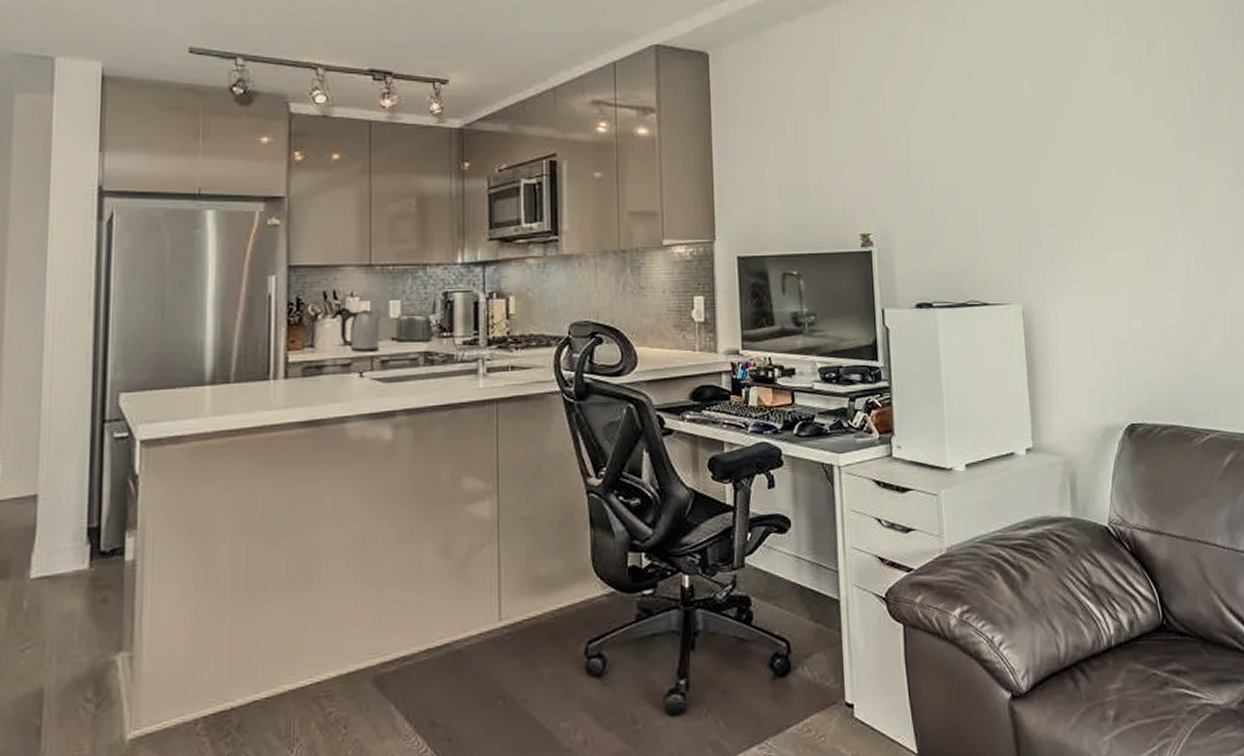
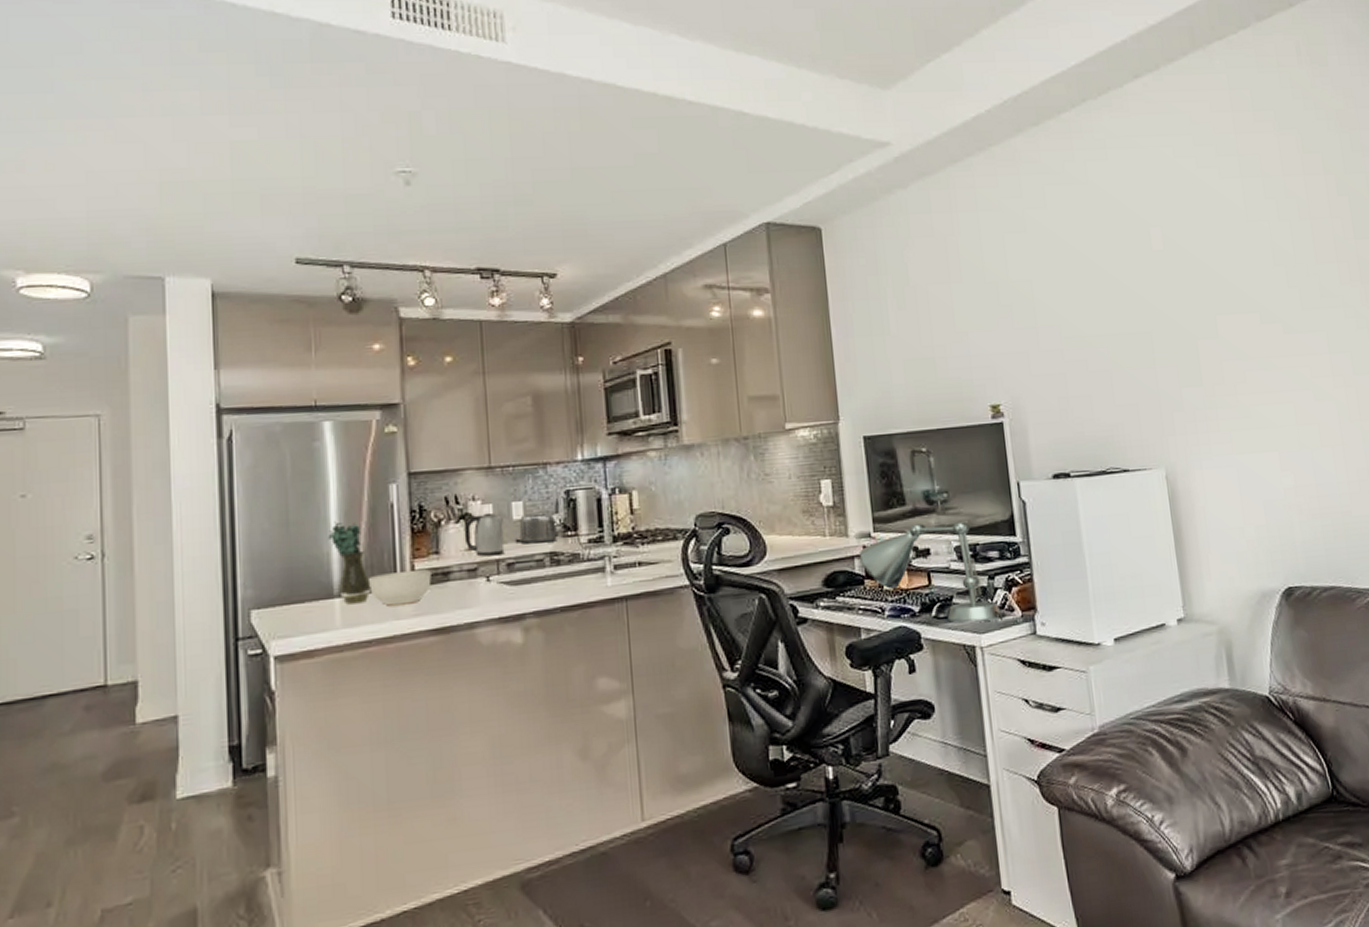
vase: none [203,310,244,393] -> present [327,522,371,605]
bowl: none [240,361,305,398] -> present [367,569,432,608]
desk lamp: none [726,342,865,442] -> present [859,520,1006,623]

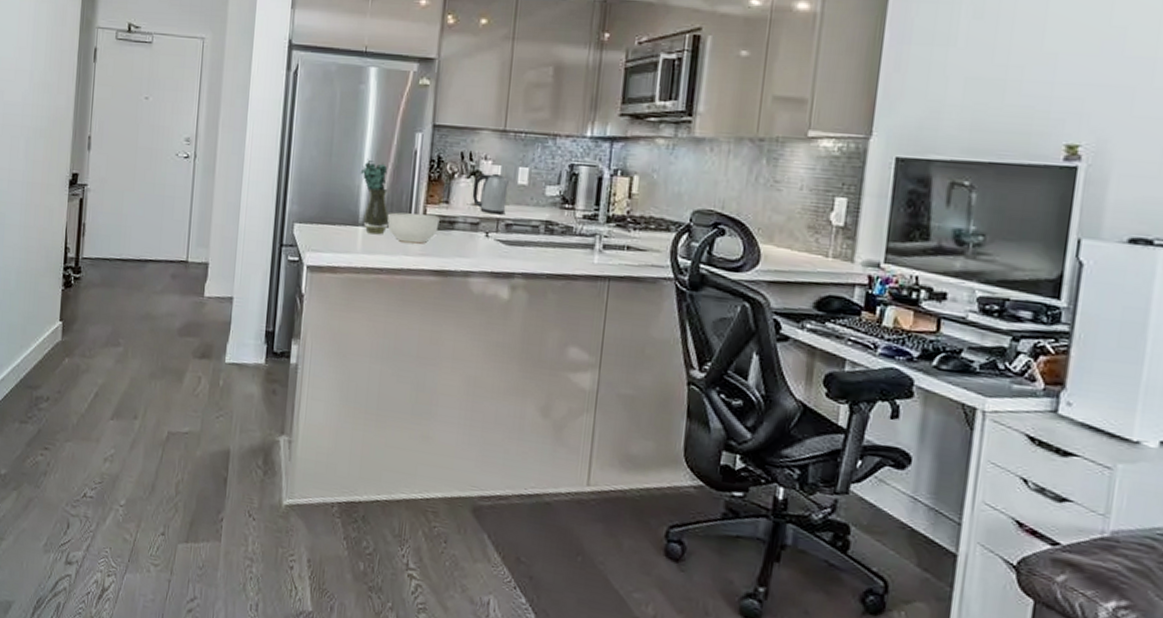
toaster: present [514,513,559,544] -> none [516,180,558,213]
desk lamp: present [859,520,1006,623] -> none [860,263,1024,387]

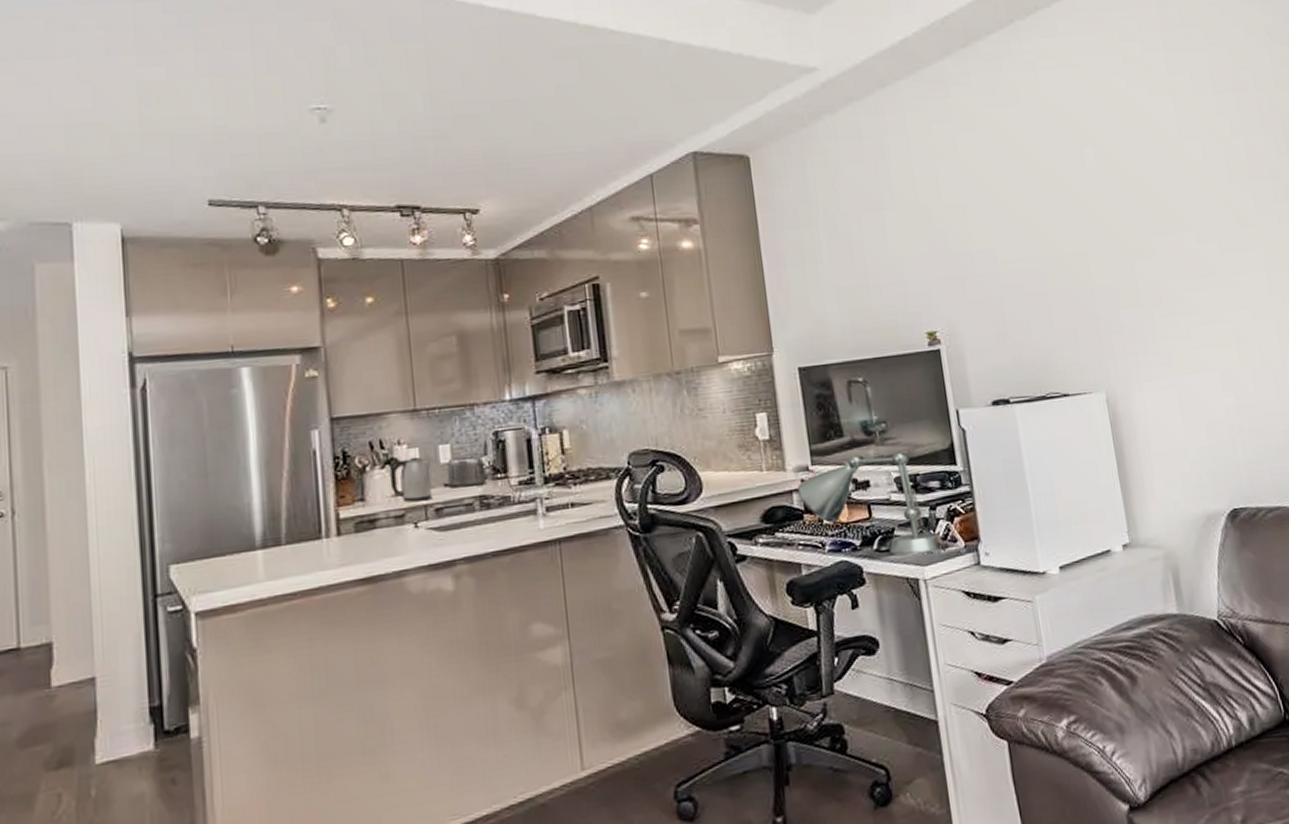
vase: present [360,159,389,235] -> none [248,471,295,557]
bowl: present [387,212,440,245] -> none [290,517,357,558]
toaster: none [516,180,558,213] -> present [442,455,488,489]
desk lamp: none [860,263,1024,387] -> present [797,450,949,555]

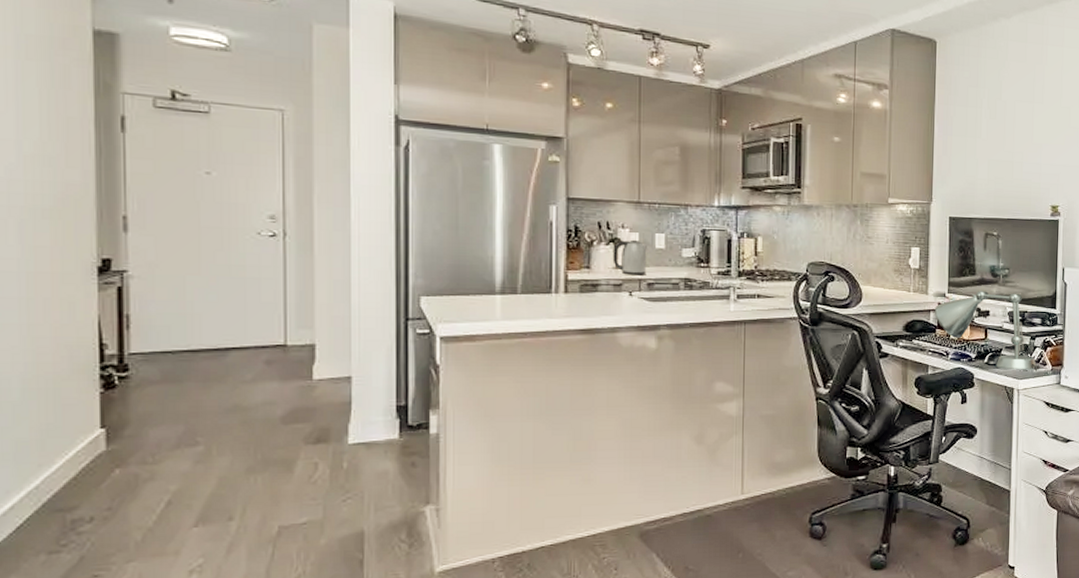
toaster: present [442,455,488,489] -> none [655,245,693,271]

